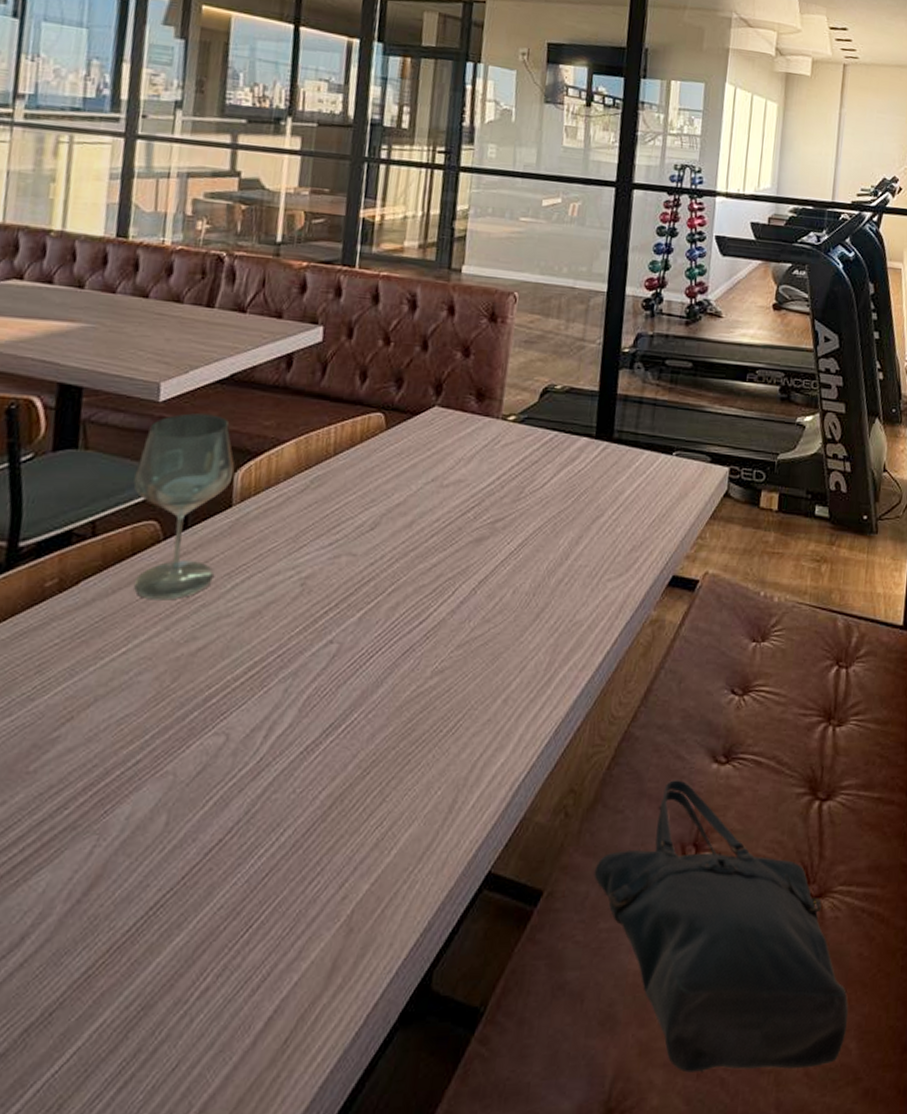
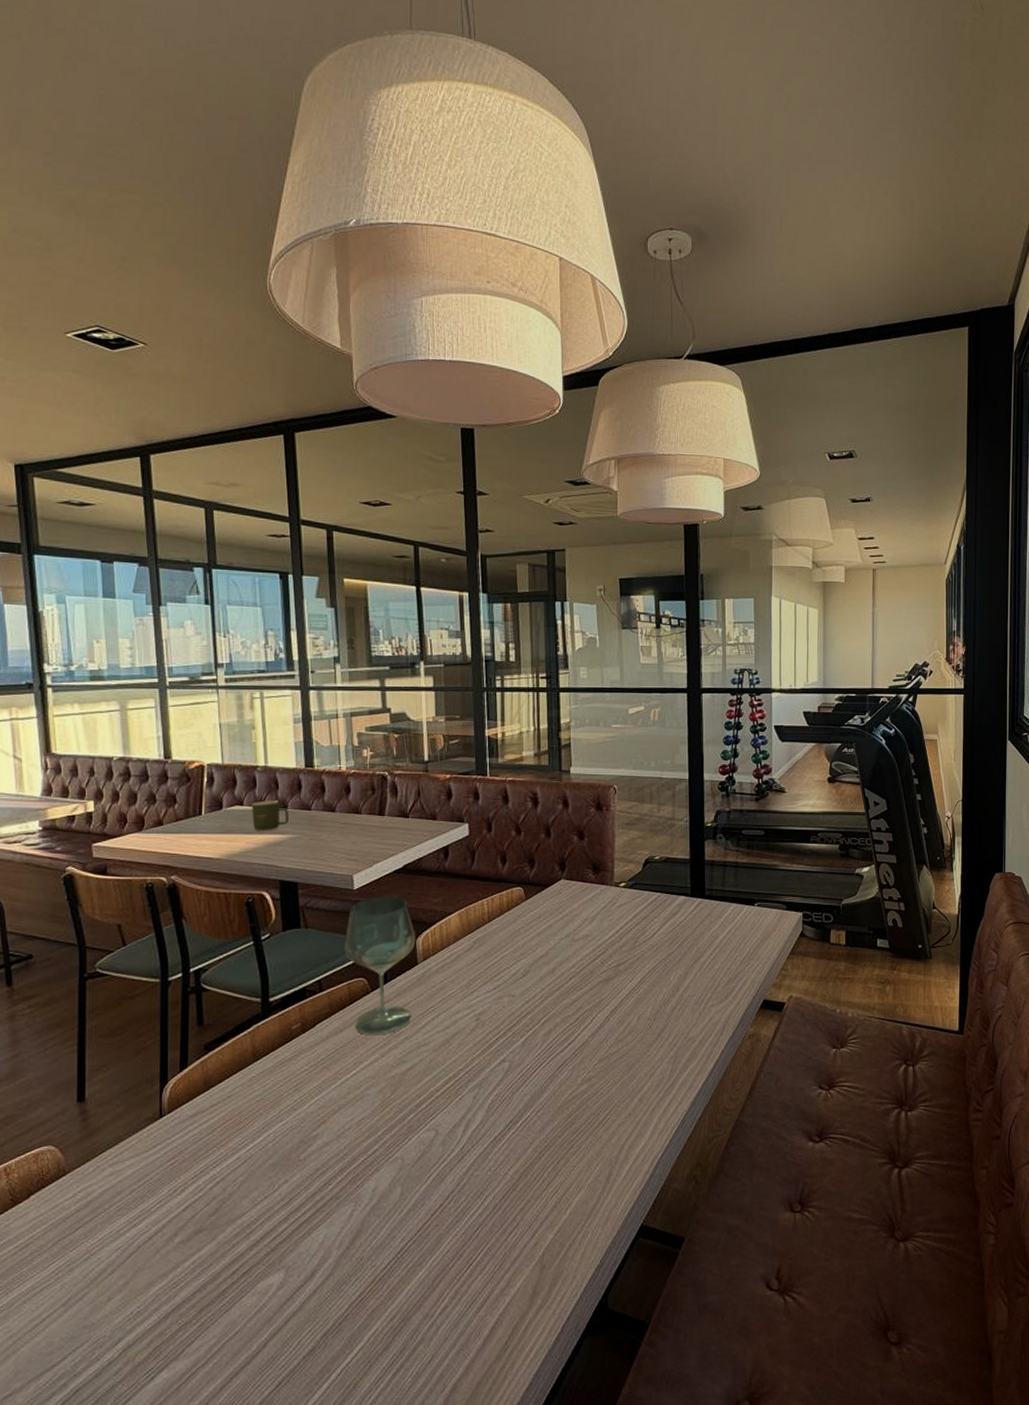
mug: none [32,275,85,317] -> present [251,800,289,831]
tote bag: present [594,780,848,1073] -> none [722,1155,934,1368]

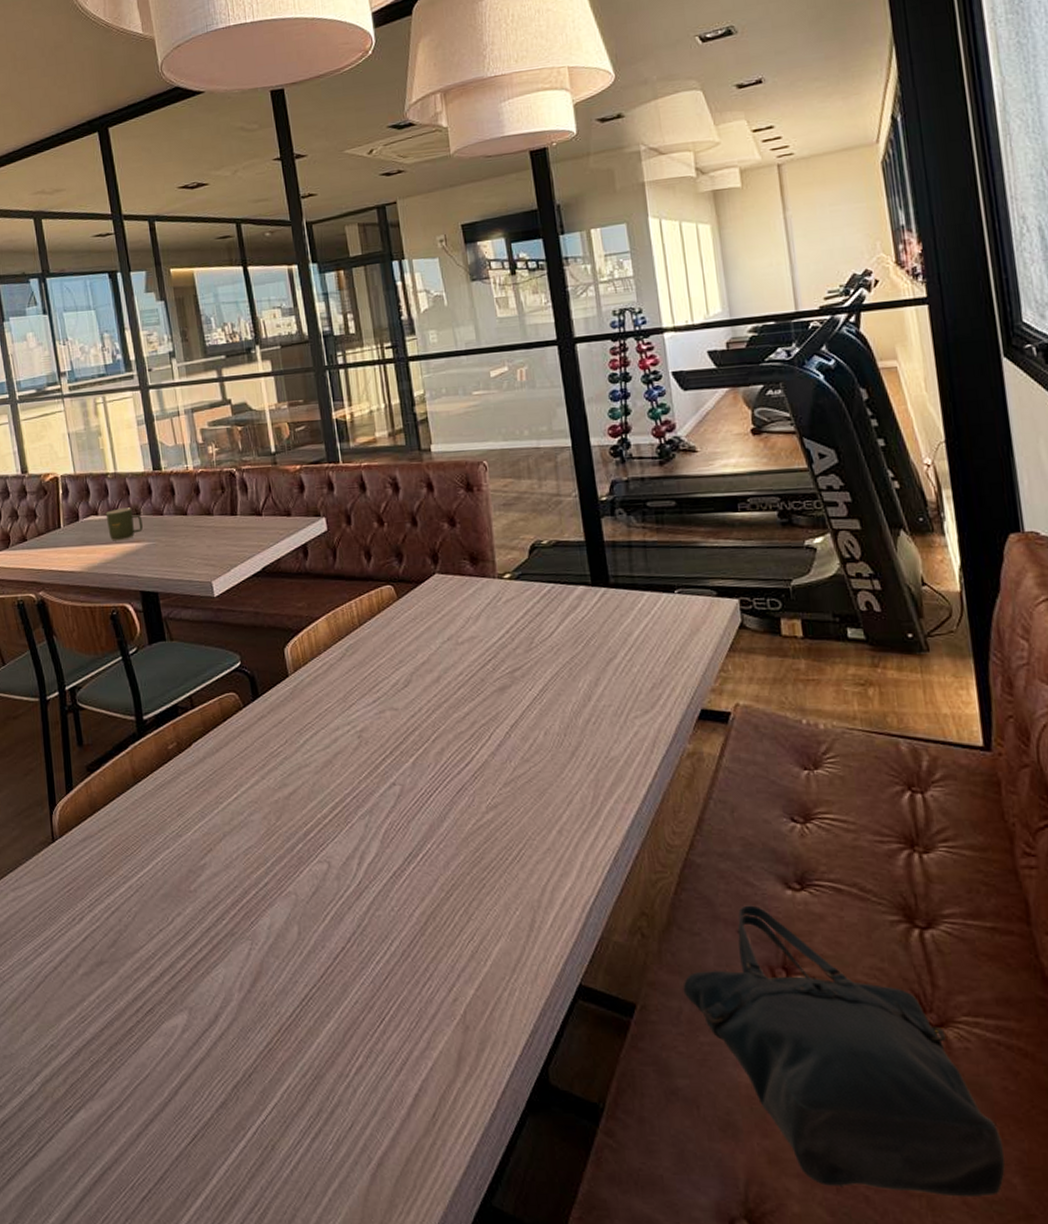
wine glass: present [344,896,416,1036] -> none [210,602,288,756]
tote bag: none [722,1155,934,1368] -> present [683,905,1005,1198]

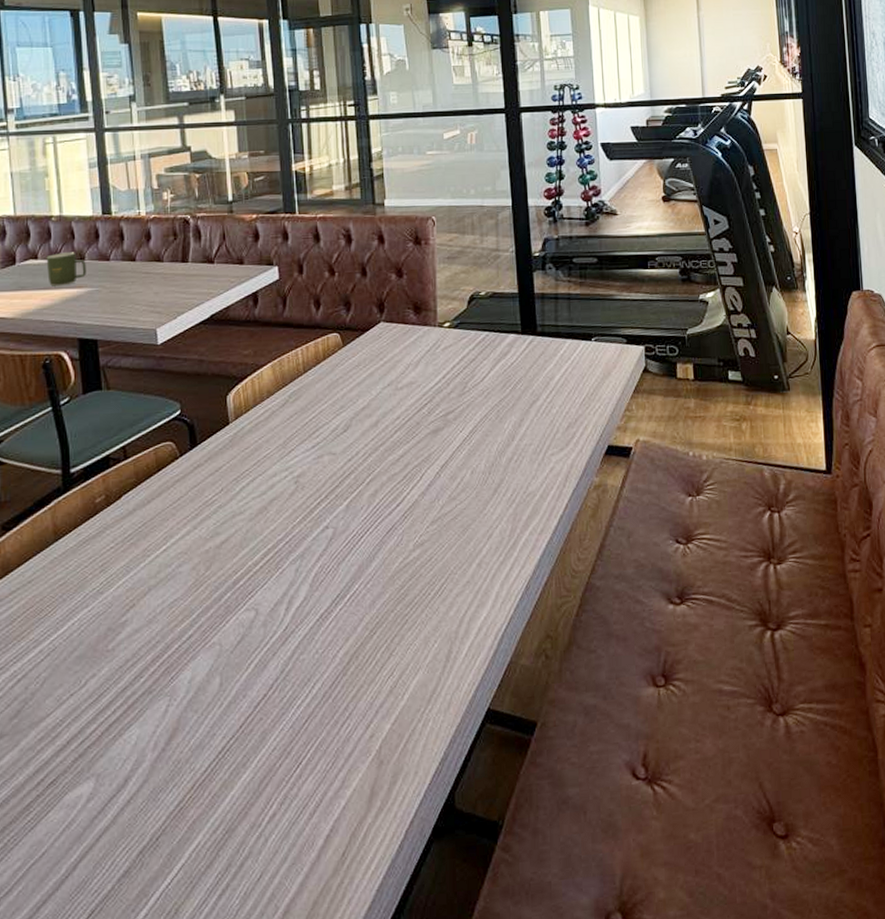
tote bag: present [683,905,1005,1198] -> none [578,621,826,870]

